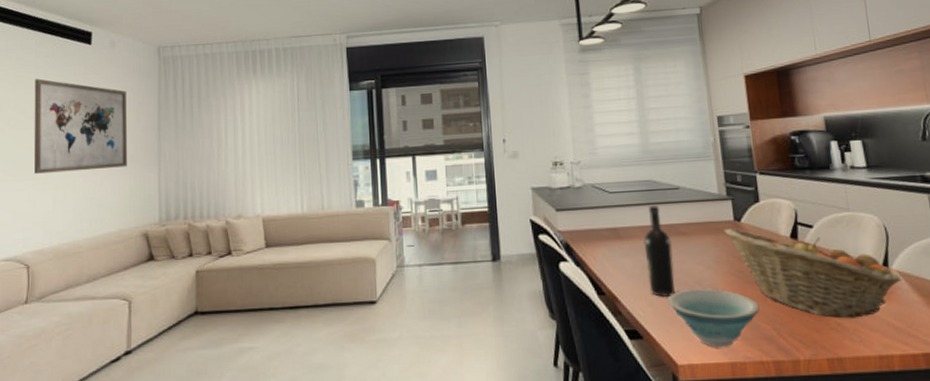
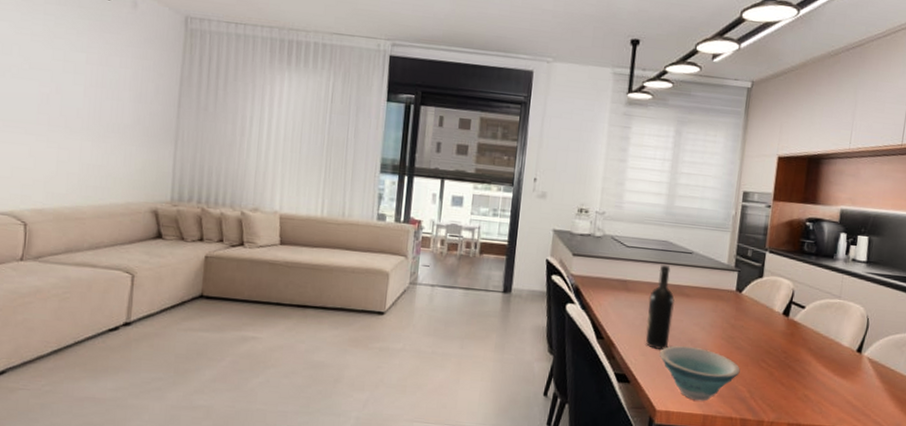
wall art: present [34,78,128,174] -> none [37,26,146,139]
fruit basket: present [723,228,902,318] -> none [724,297,870,393]

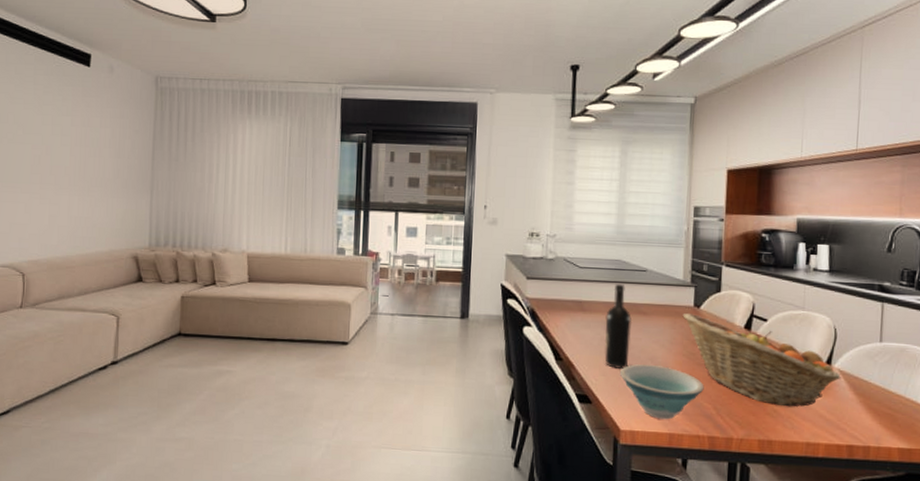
fruit basket: none [724,297,870,393] -> present [682,313,841,407]

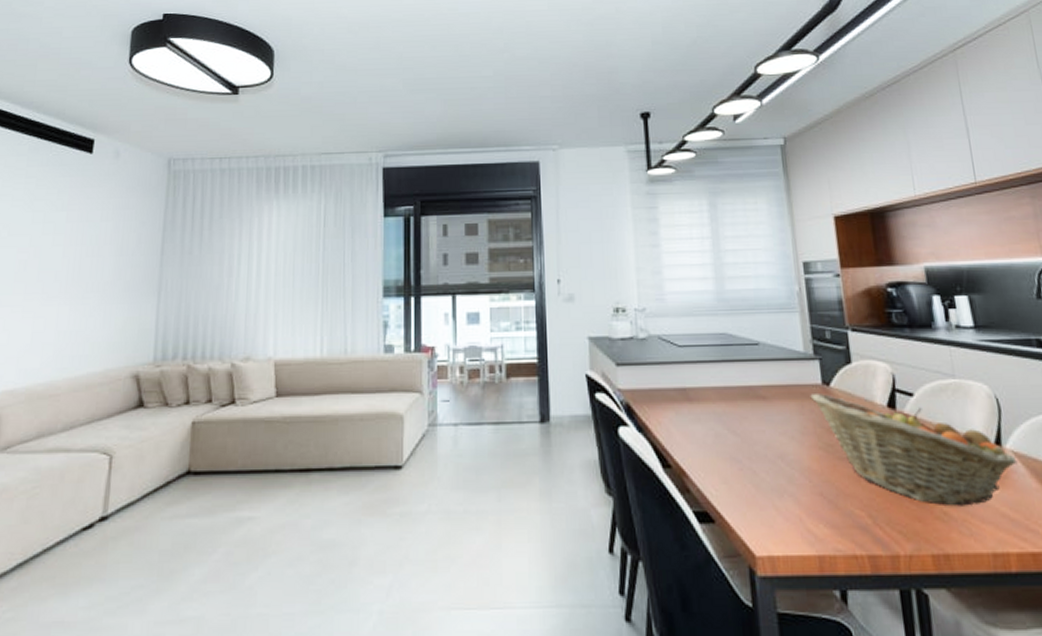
wine bottle: present [604,284,631,369] -> none [717,363,754,473]
bowl: present [620,364,704,420] -> none [745,464,852,537]

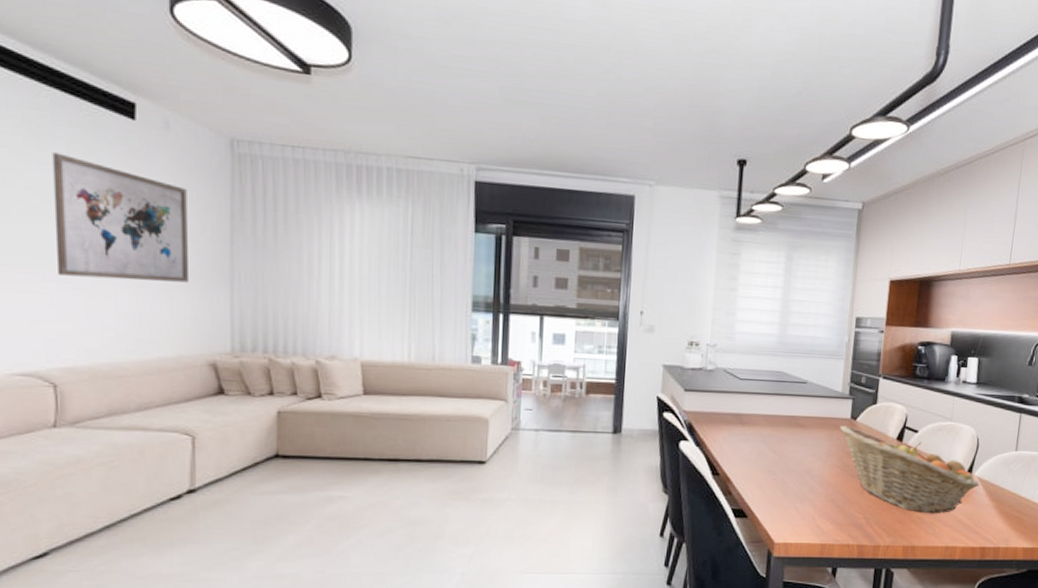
wall art: none [13,190,128,300] -> present [52,152,190,283]

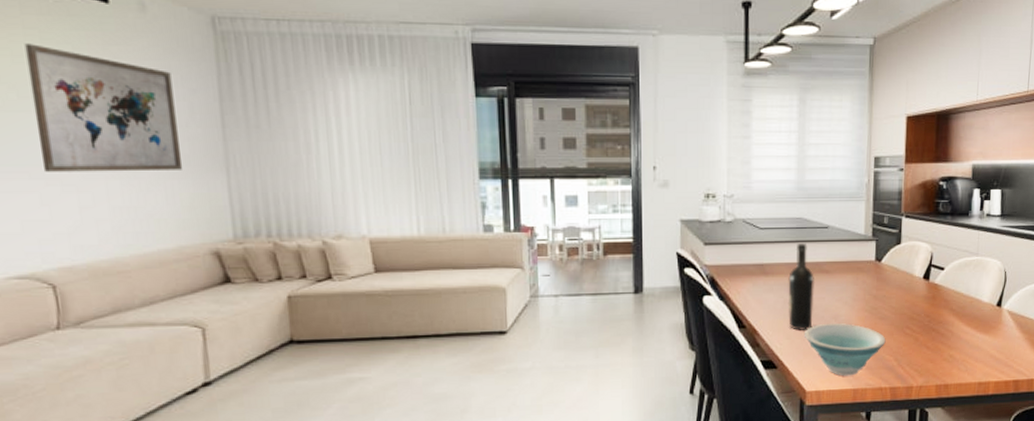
wine bottle: none [762,396,790,482] -> present [788,243,814,330]
bowl: none [776,477,857,531] -> present [805,323,886,376]
fruit basket: present [839,426,980,514] -> none [864,268,1010,351]

